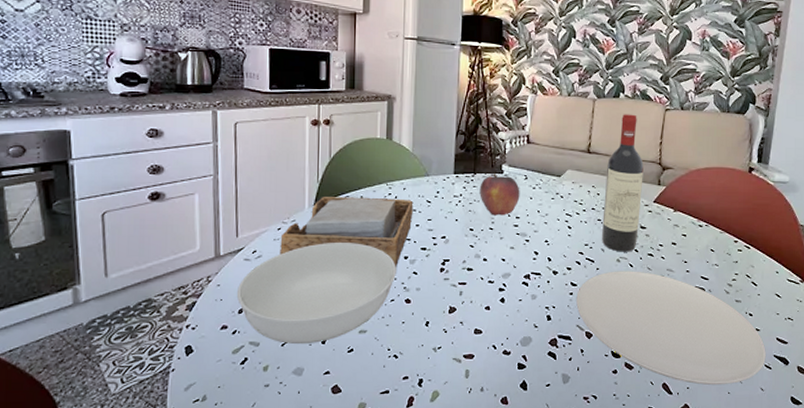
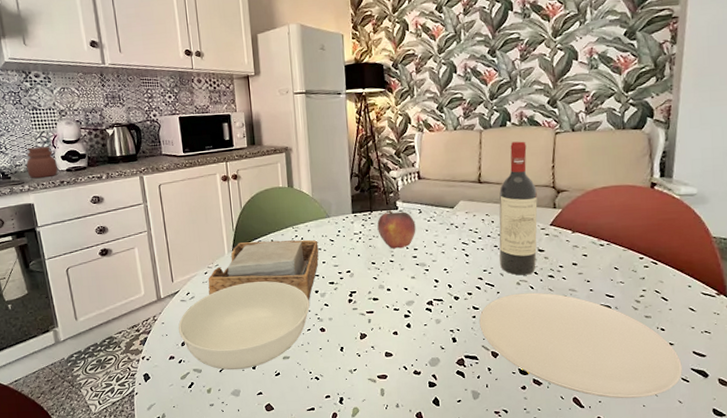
jar: none [68,63,109,101] -> present [26,146,58,179]

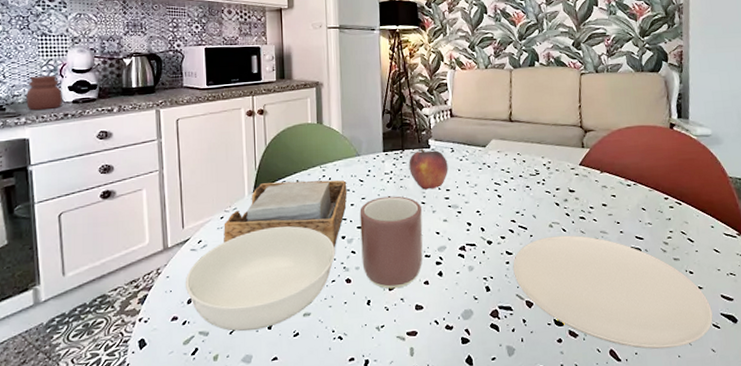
mug: none [331,254,392,338] -> present [359,196,423,289]
wine bottle: present [499,141,538,276] -> none [529,81,568,217]

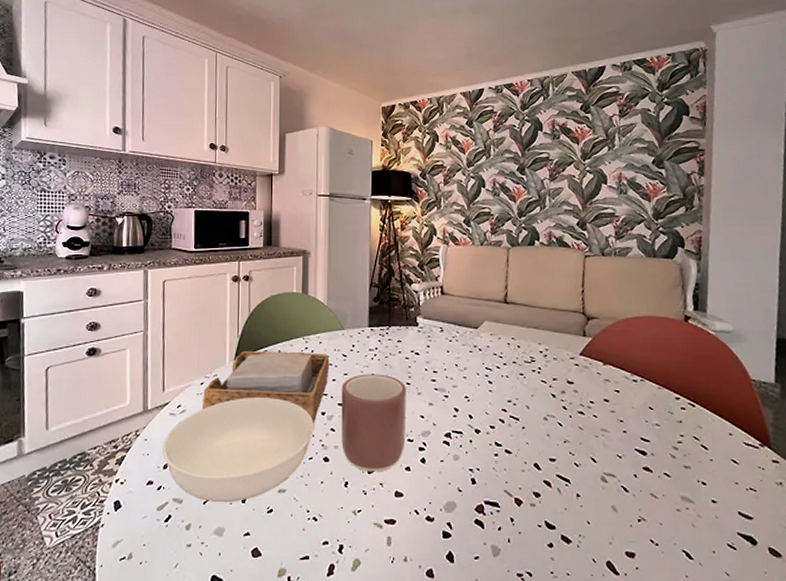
jar: present [26,75,62,111] -> none [23,230,57,265]
fruit: present [409,149,448,190] -> none [395,326,437,370]
plate: present [513,235,713,349] -> none [502,430,728,567]

